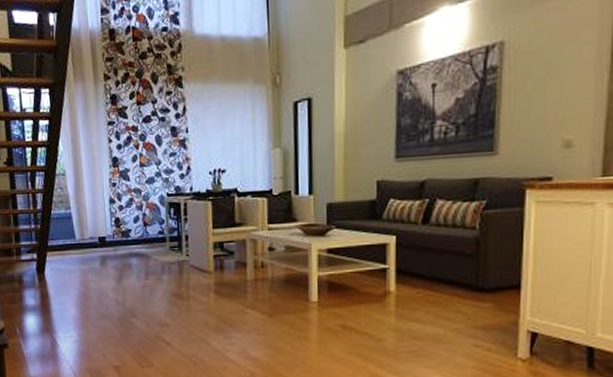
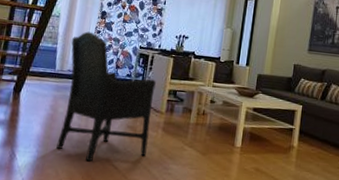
chair: none [85,186,201,340] -> present [56,31,156,162]

